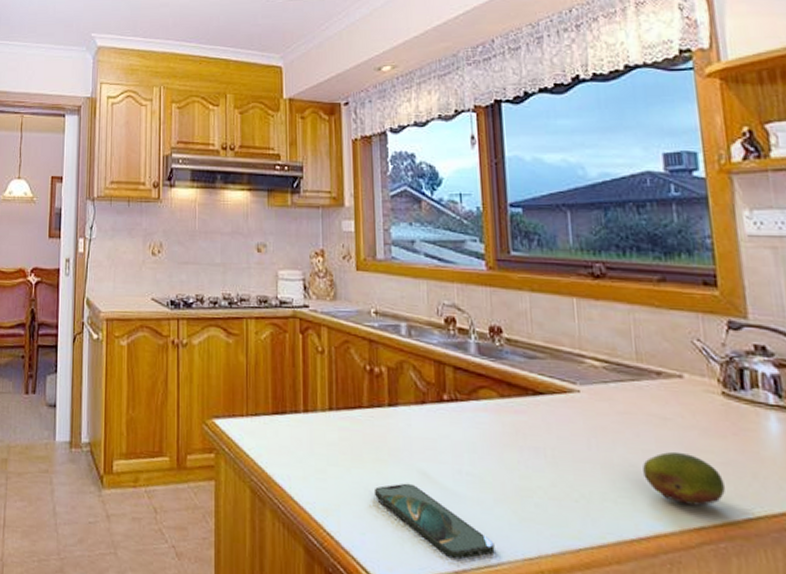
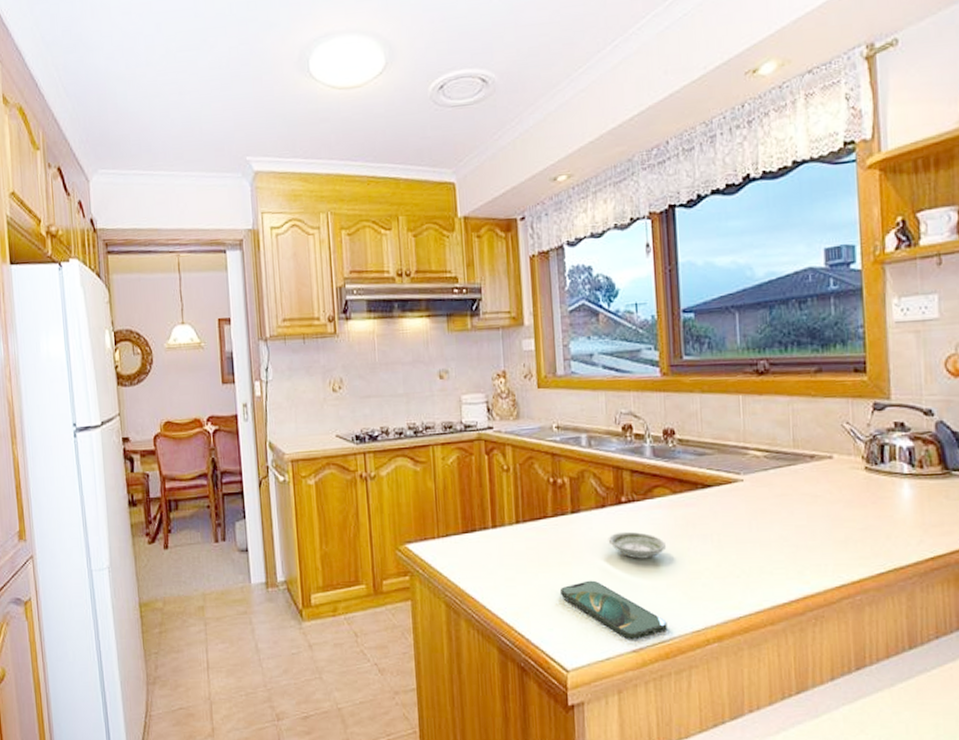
saucer: none [428,432,492,467] -> present [608,531,666,559]
fruit: present [643,451,726,506] -> none [795,523,864,568]

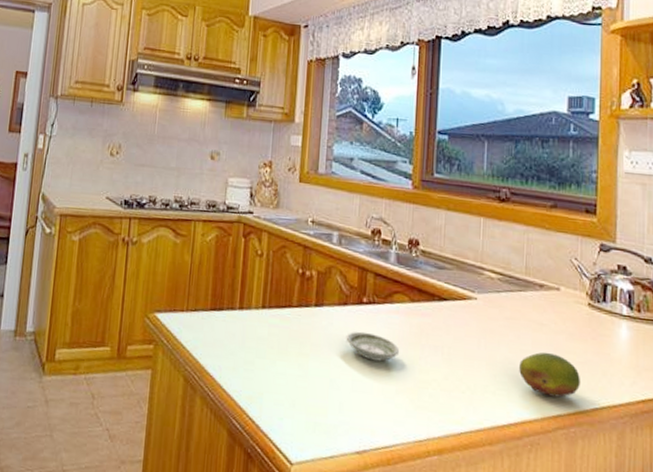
smartphone: present [561,580,668,640] -> none [295,374,392,442]
fruit: none [795,523,864,568] -> present [519,352,581,398]

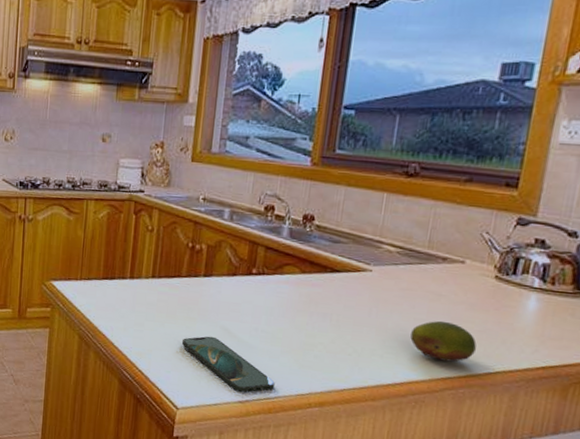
smartphone: none [295,374,392,442] -> present [182,336,275,393]
saucer: present [346,331,399,362] -> none [233,299,286,326]

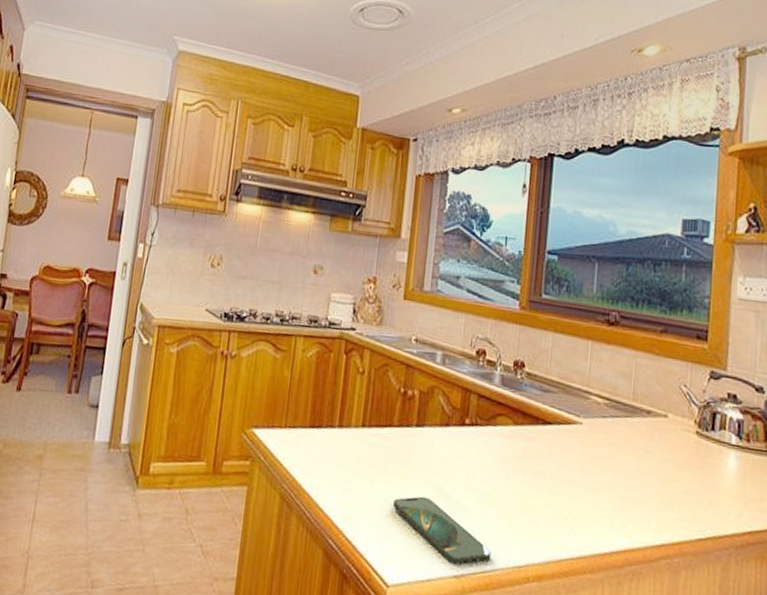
fruit: present [410,320,477,362] -> none [623,479,687,527]

